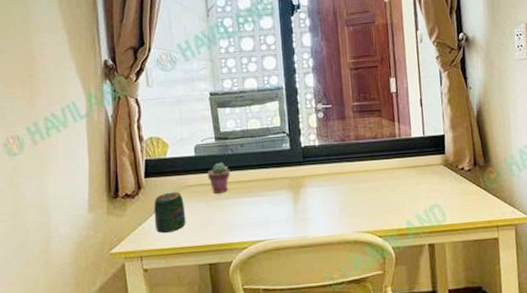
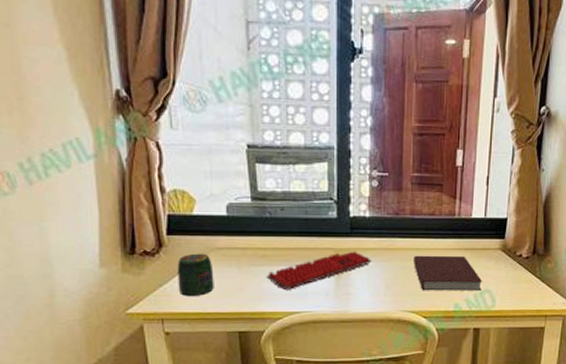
potted succulent: present [207,162,231,194] -> none [240,225,267,259]
keyboard: none [231,178,325,221] -> present [266,251,371,291]
notebook: none [363,174,431,211] -> present [414,255,483,291]

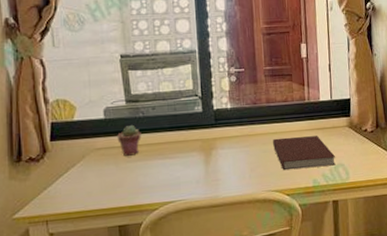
jar: present [177,253,214,296] -> none [60,155,95,197]
potted succulent: none [240,225,267,259] -> present [117,124,141,156]
keyboard: present [266,251,371,291] -> none [142,140,236,183]

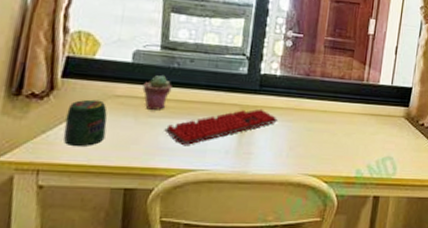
jar: none [60,155,95,197] -> present [63,99,108,146]
keyboard: none [142,140,236,183] -> present [164,109,277,146]
notebook: present [273,136,336,171] -> none [319,117,386,158]

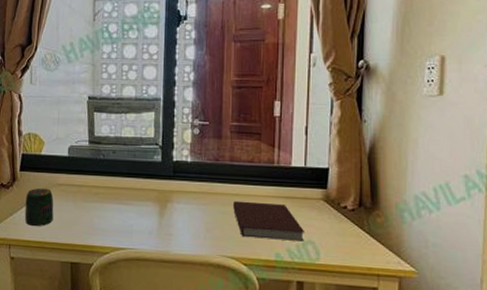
potted succulent: present [142,74,172,110] -> none [78,165,100,196]
keyboard: present [164,109,277,146] -> none [97,193,192,227]
notebook: none [319,117,386,158] -> present [233,200,306,242]

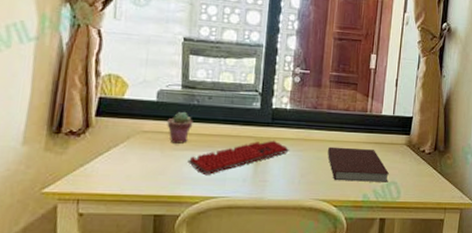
jar: present [24,188,54,226] -> none [99,135,137,177]
potted succulent: none [78,165,100,196] -> present [167,111,193,144]
keyboard: none [97,193,192,227] -> present [187,140,289,176]

